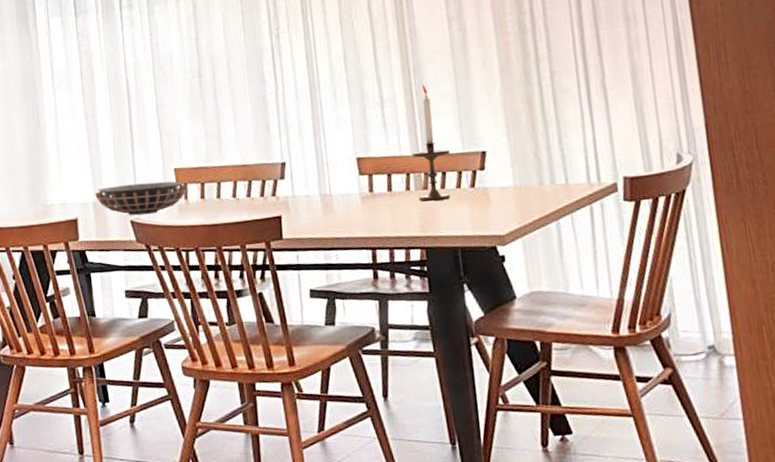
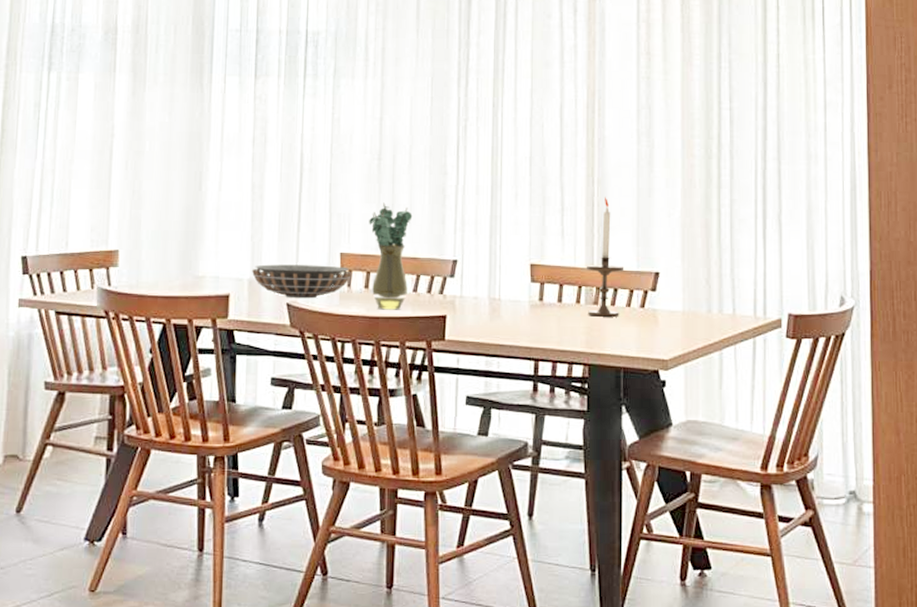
vase: none [197,116,242,217] -> present [369,202,413,310]

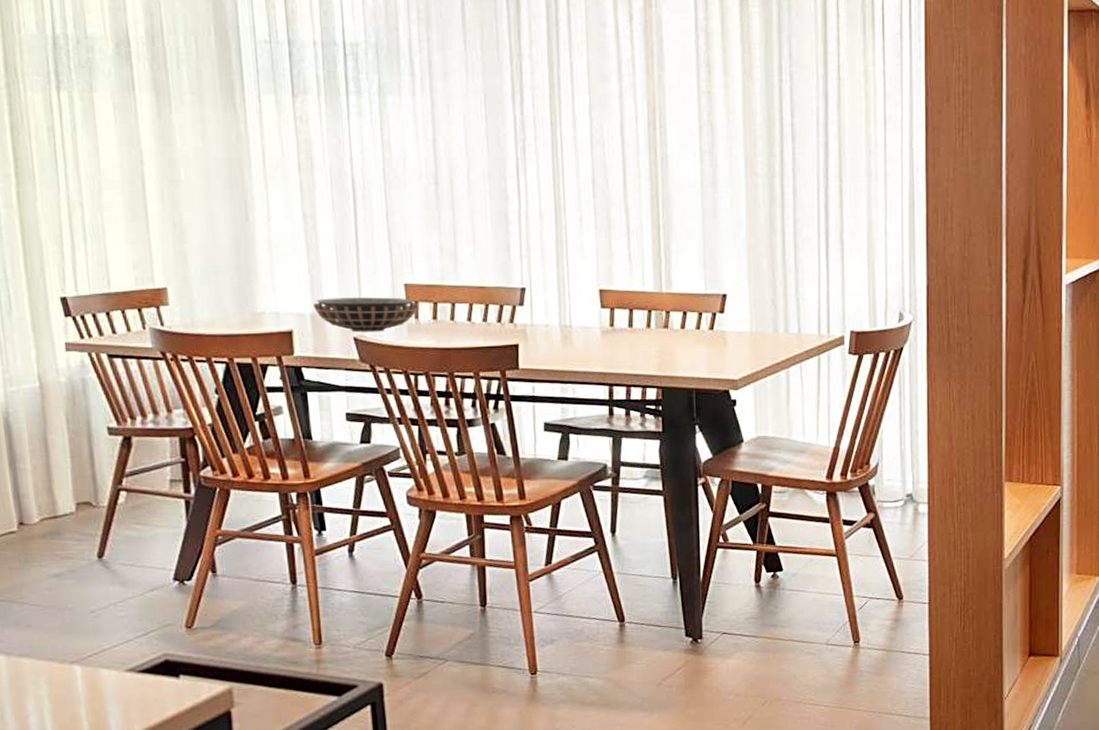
vase: present [369,202,413,310] -> none [431,230,477,341]
candlestick: present [586,197,624,317] -> none [654,219,693,340]

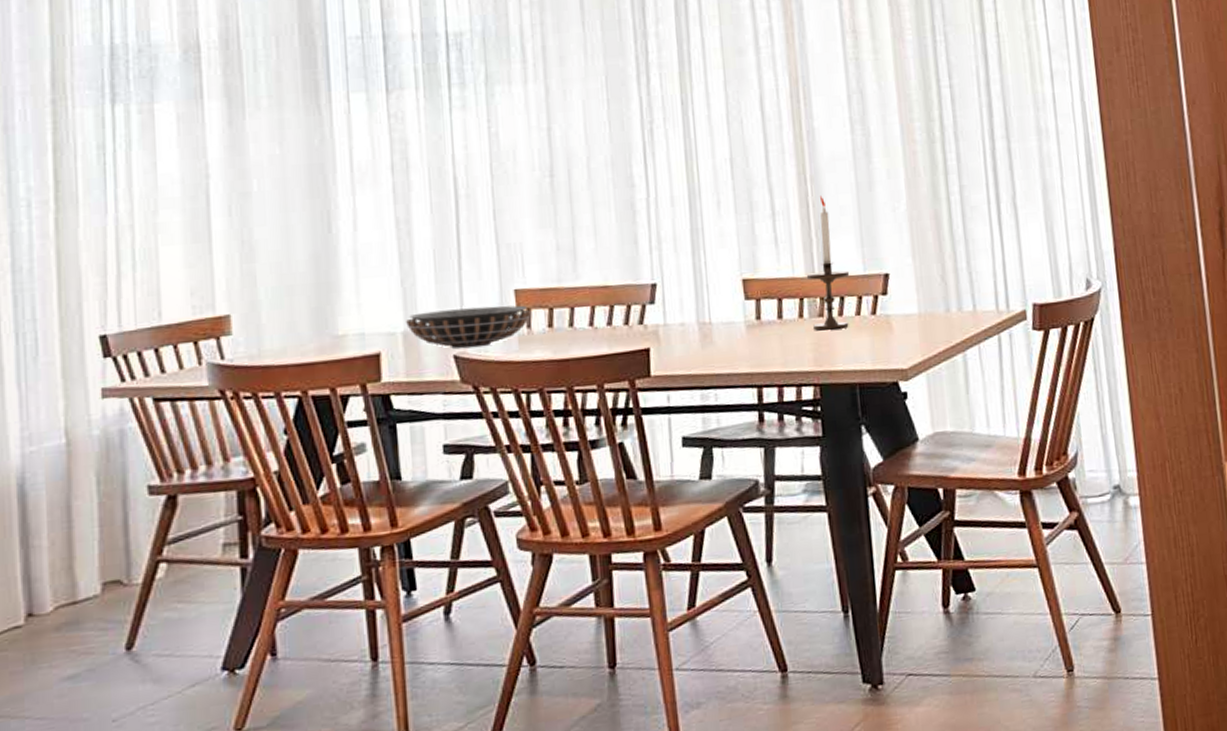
candlestick: none [654,219,693,340] -> present [806,196,850,331]

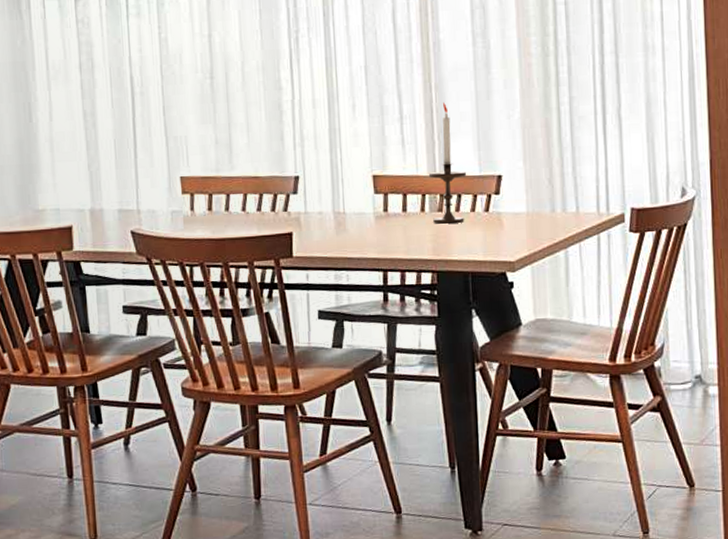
decorative bowl: present [406,305,531,349] -> none [93,190,194,226]

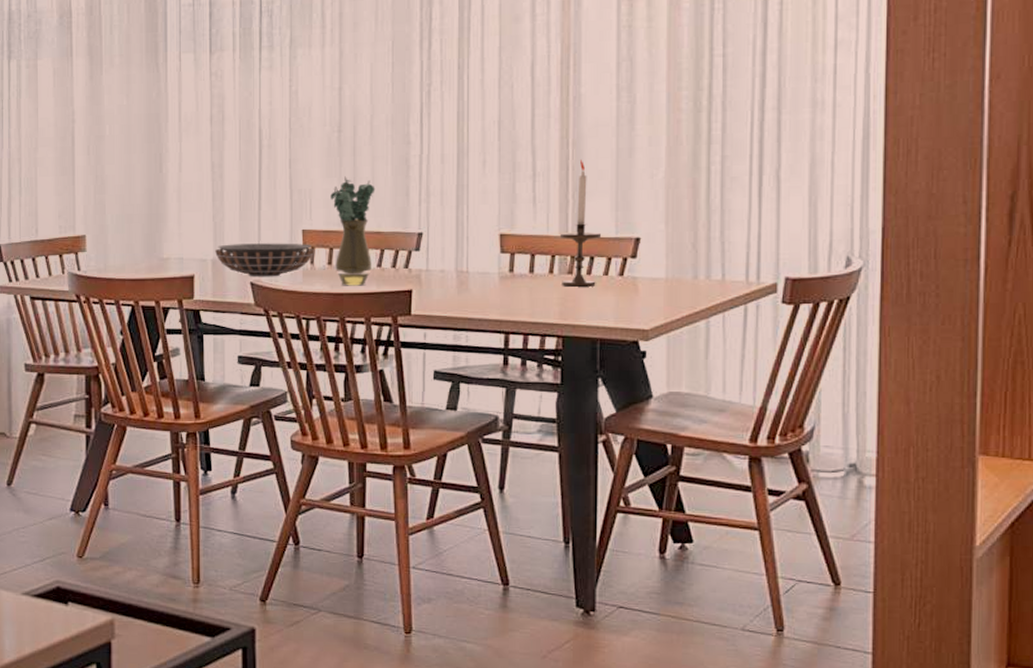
decorative bowl: none [93,190,194,226] -> present [215,243,314,277]
vase: none [206,122,252,231] -> present [330,176,375,286]

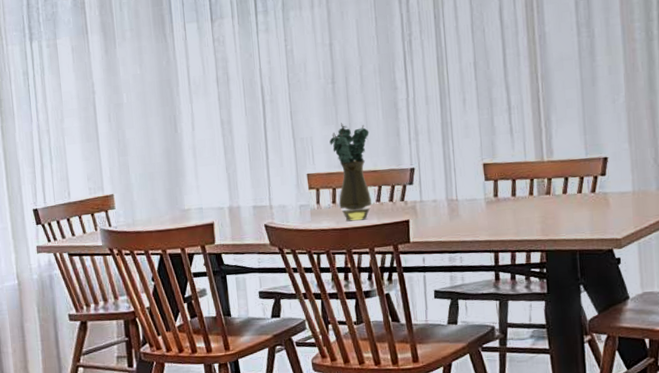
decorative bowl: present [215,243,314,277] -> none [231,186,319,220]
candlestick: present [559,160,602,287] -> none [536,91,574,206]

